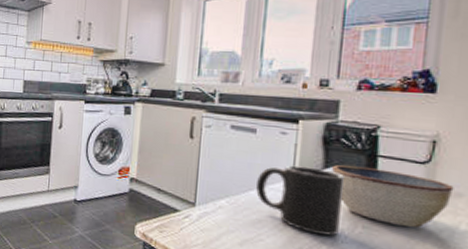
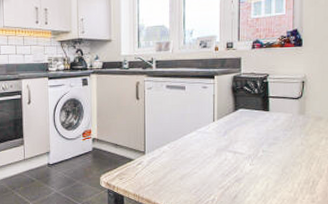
mug: present [256,165,344,236] -> none [189,111,248,162]
bowl: present [332,165,454,228] -> none [240,106,317,146]

